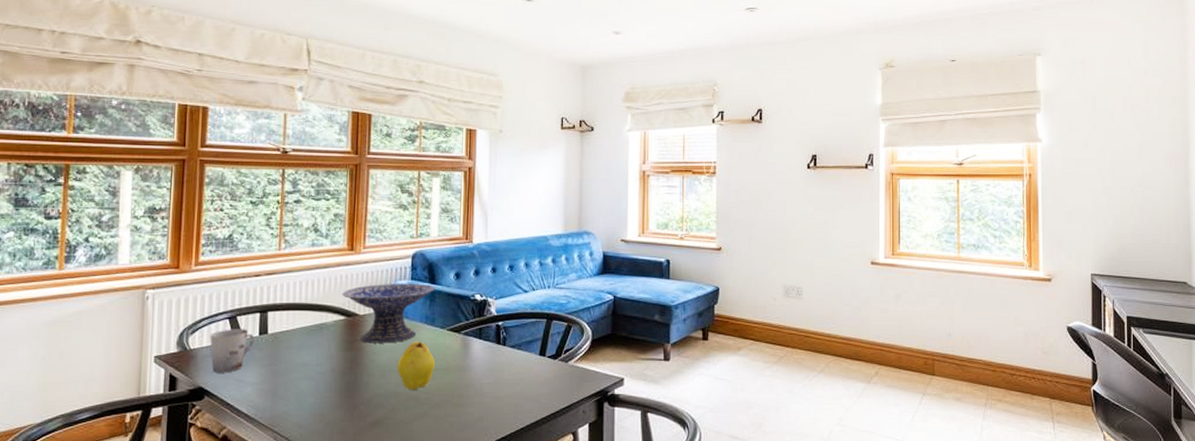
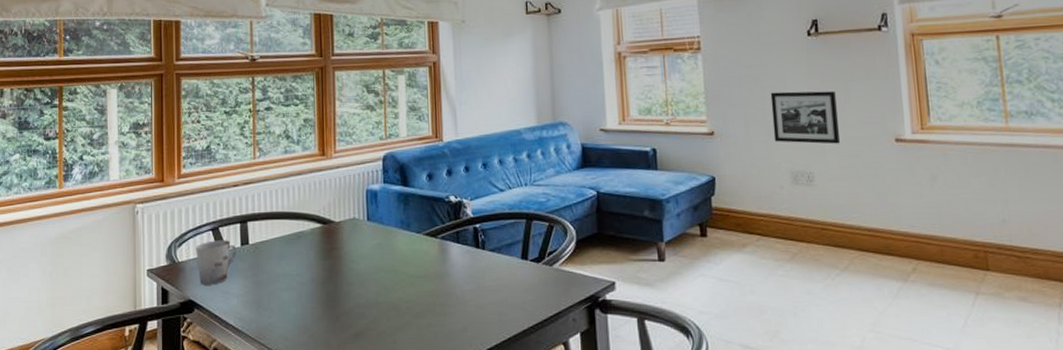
decorative bowl: present [342,283,436,343] -> none [317,186,409,251]
fruit: present [397,341,436,391] -> none [375,247,414,300]
picture frame: none [772,216,827,264] -> present [770,90,841,144]

